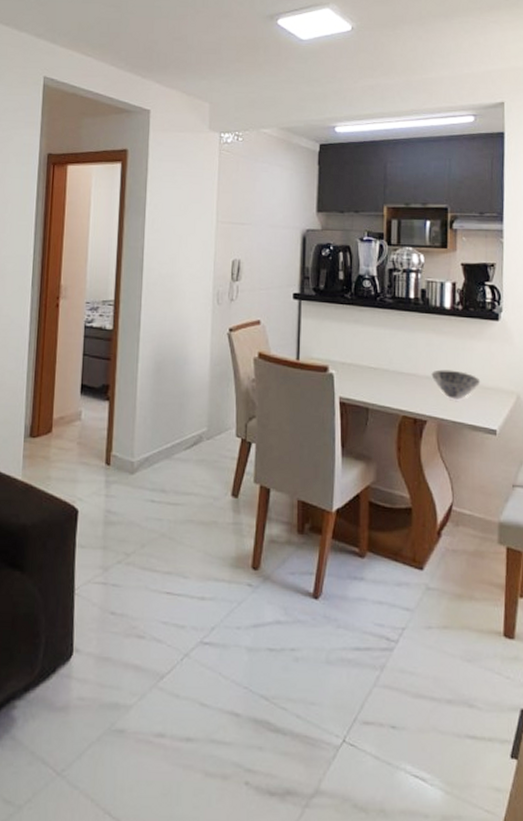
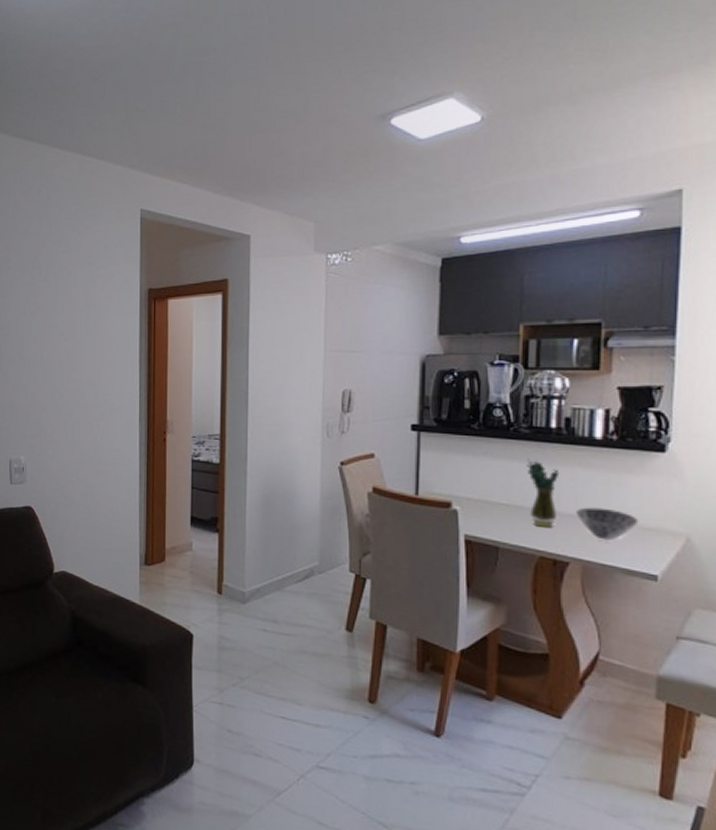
vase: none [390,325,418,390] -> present [526,458,560,529]

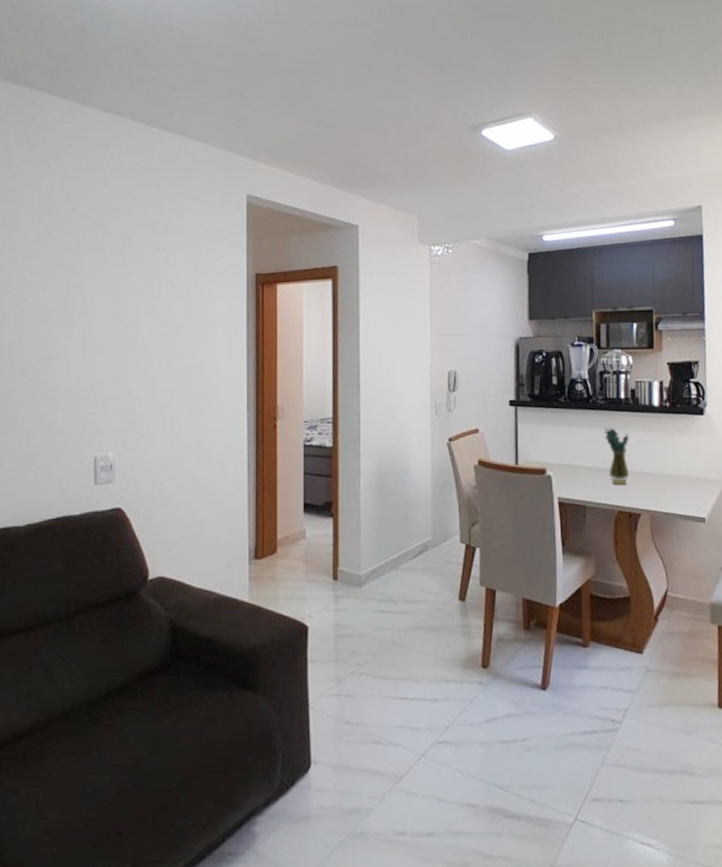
bowl: present [576,507,639,541] -> none [643,464,689,492]

